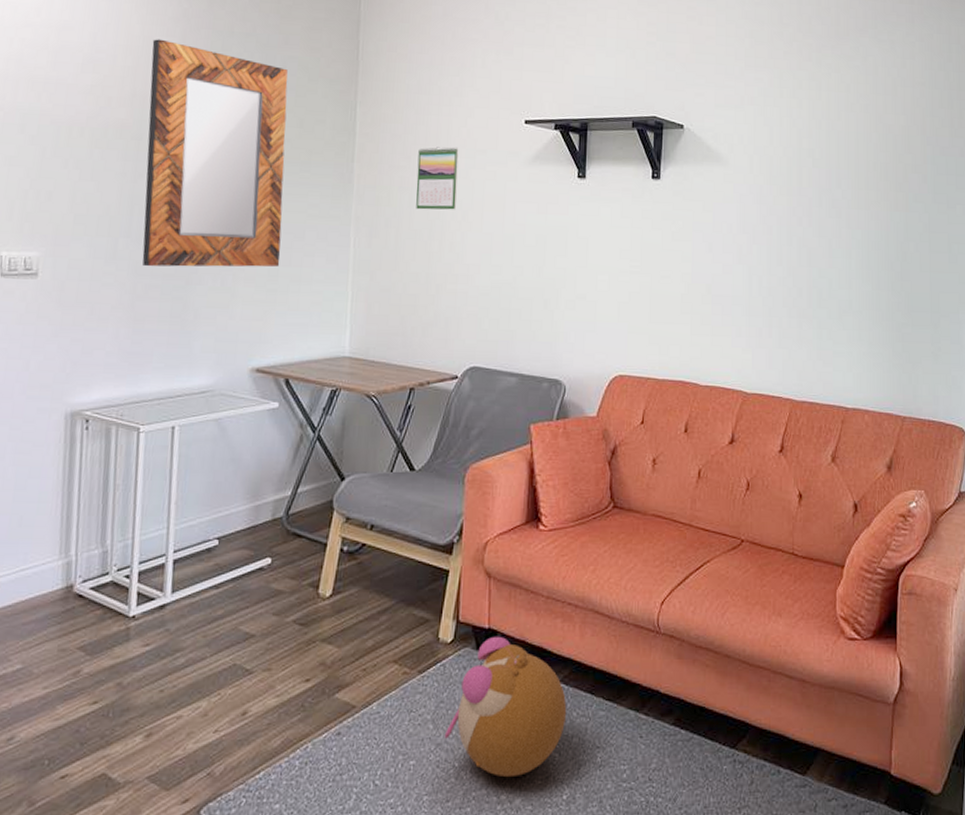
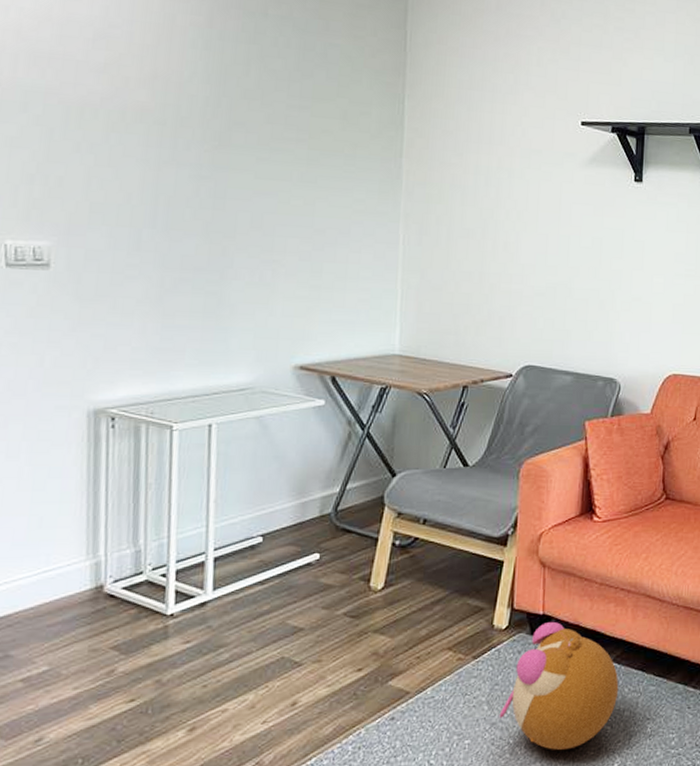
home mirror: present [142,39,288,267] -> none [170,16,329,263]
calendar: present [416,146,459,210] -> none [468,145,513,210]

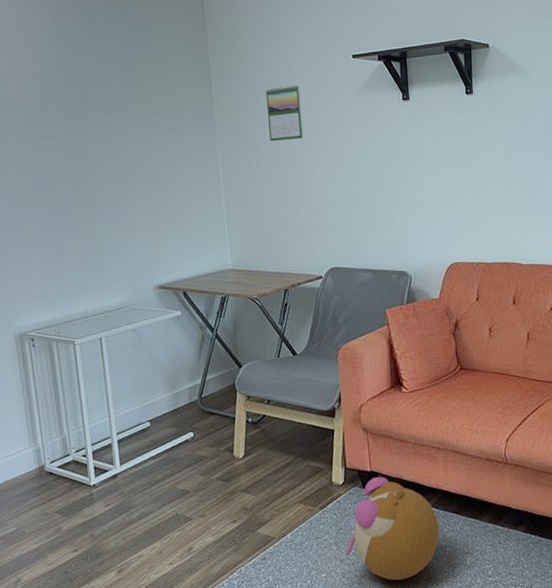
calendar: none [468,145,513,210] -> present [266,84,304,142]

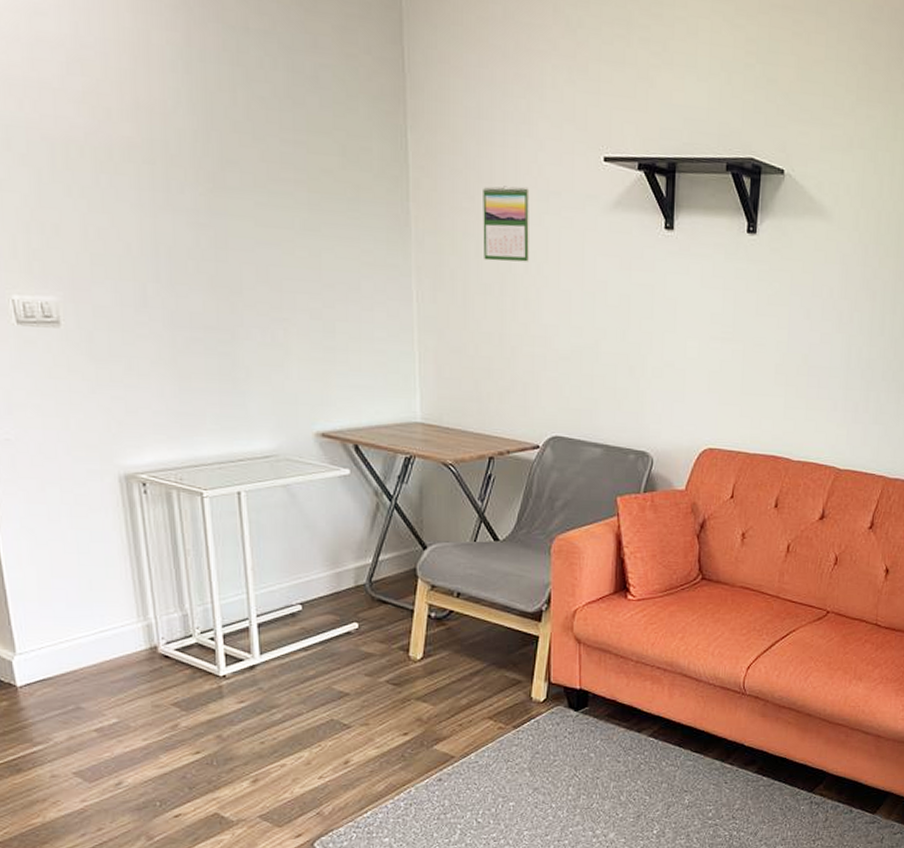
plush toy: present [346,476,440,580] -> none [541,696,657,815]

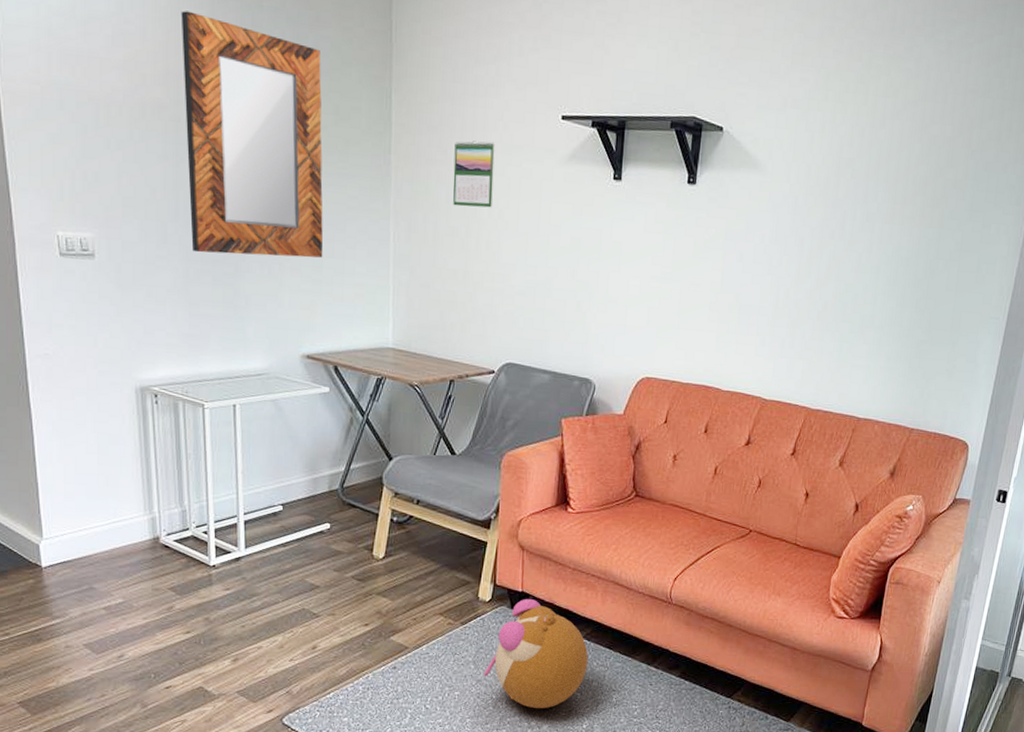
home mirror: none [149,33,335,322] -> present [181,11,323,258]
plush toy: none [541,696,657,815] -> present [483,598,589,708]

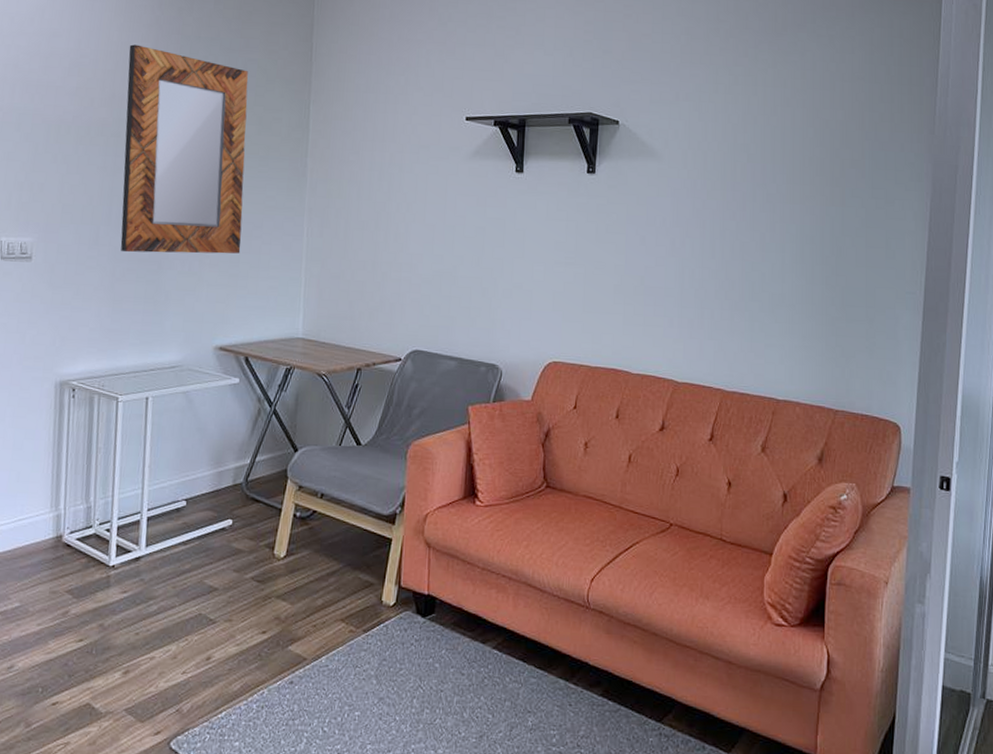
calendar: present [453,141,495,208] -> none [364,142,404,202]
plush toy: present [483,598,589,708] -> none [386,602,500,733]

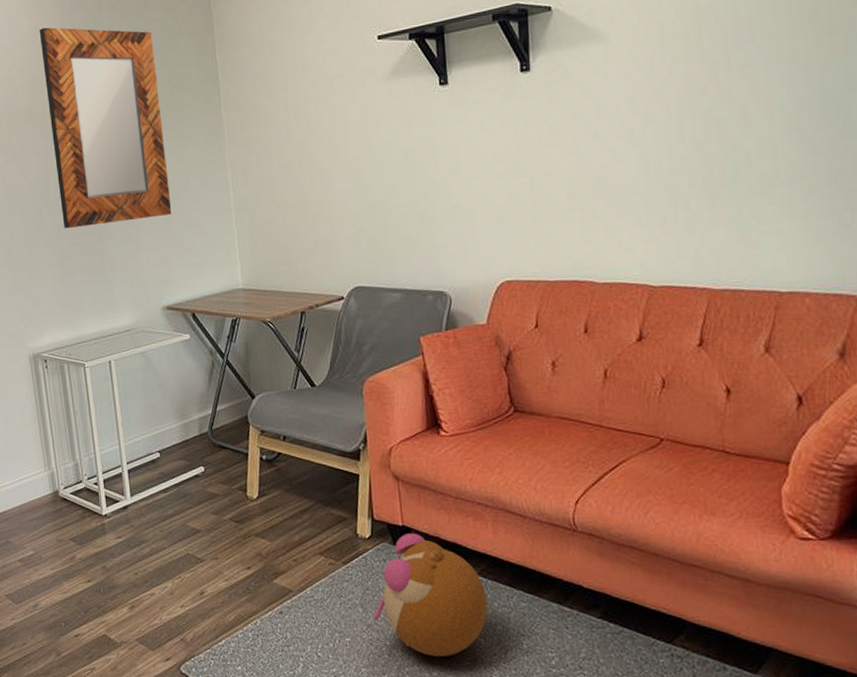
plush toy: none [386,602,500,733] -> present [373,532,488,657]

